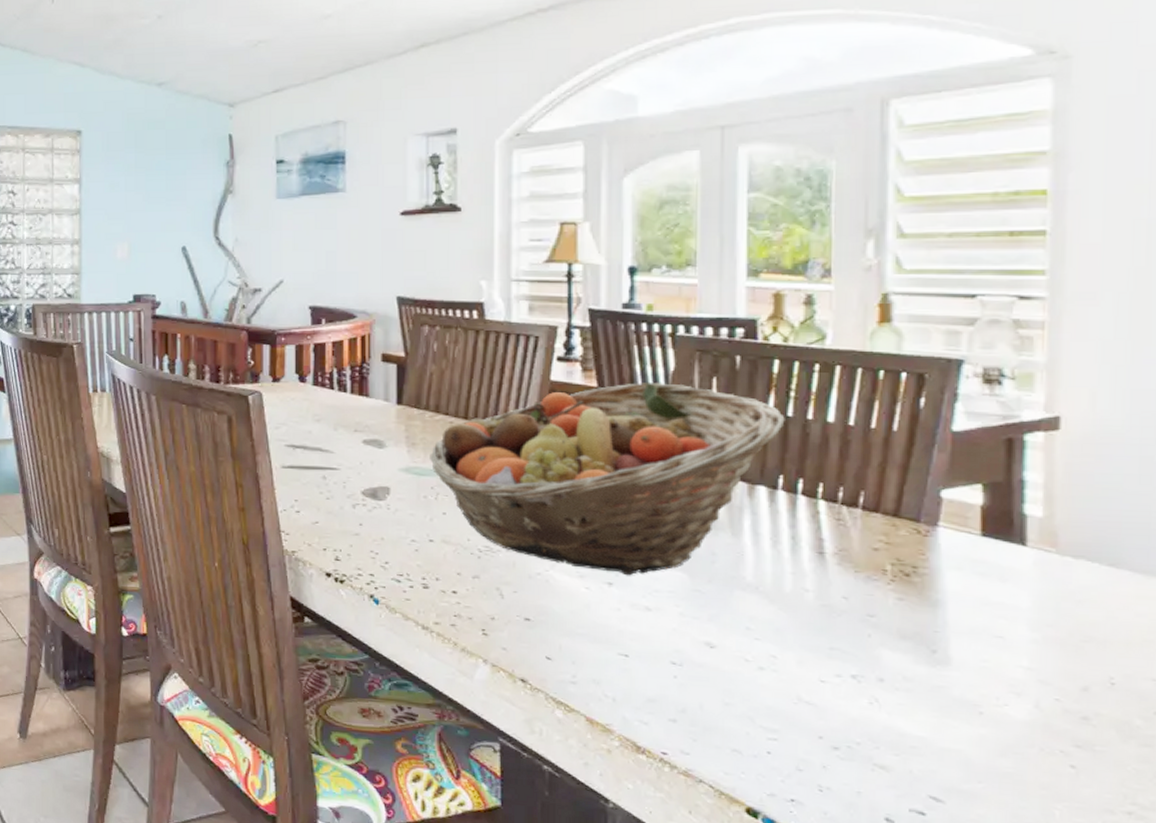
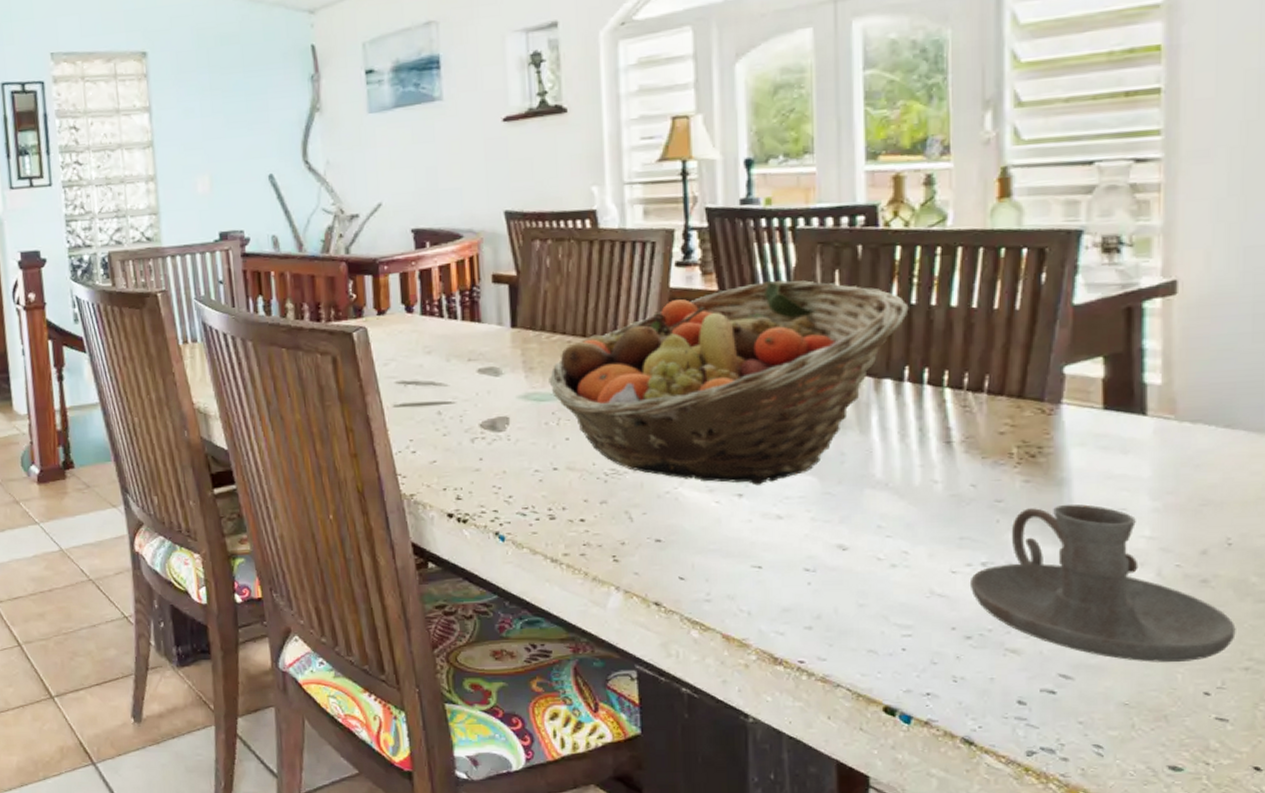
candle holder: none [838,626,1119,799] -> present [969,504,1236,662]

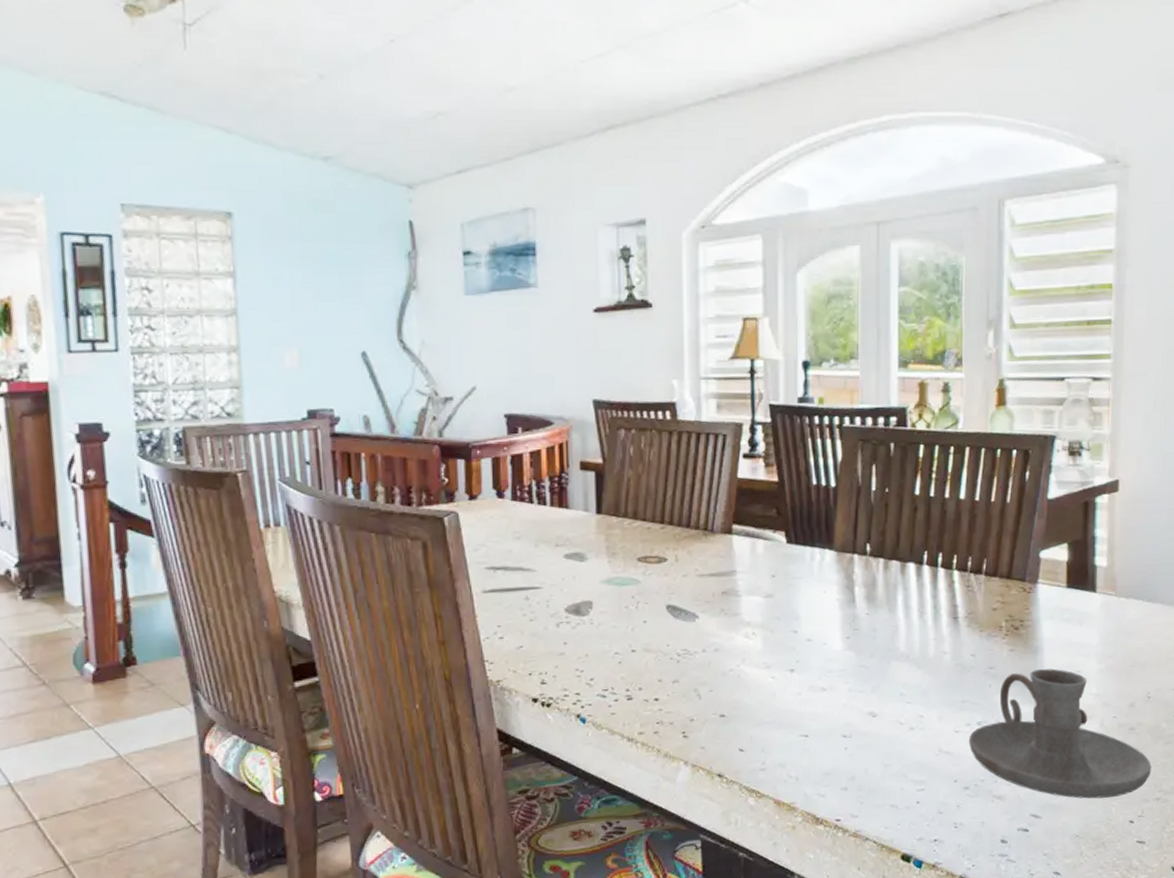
fruit basket: present [549,280,909,485] -> none [629,473,928,661]

